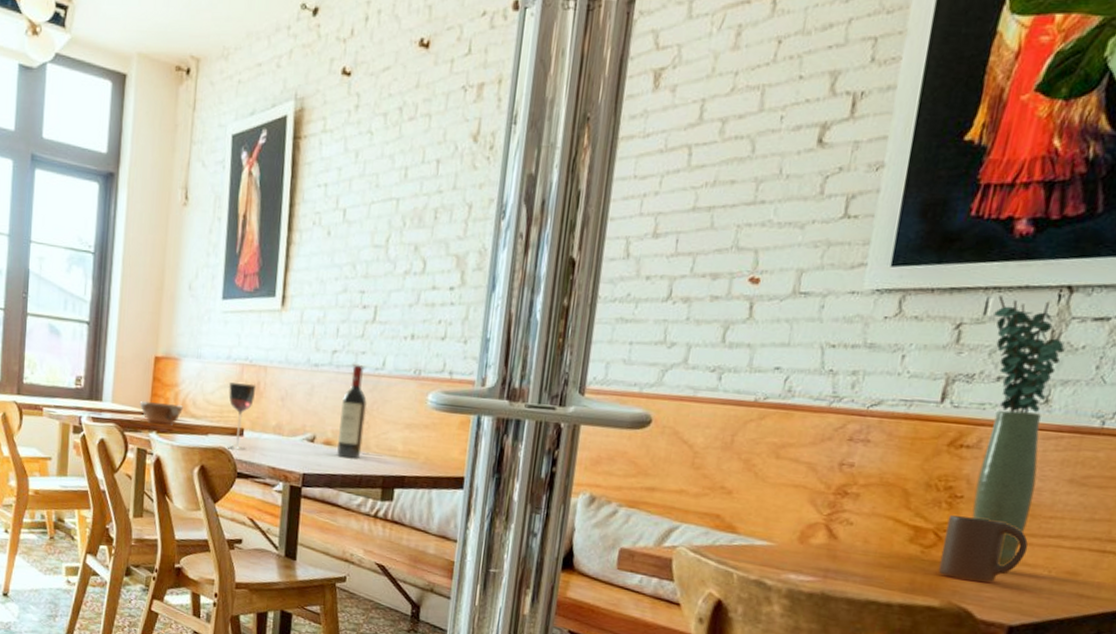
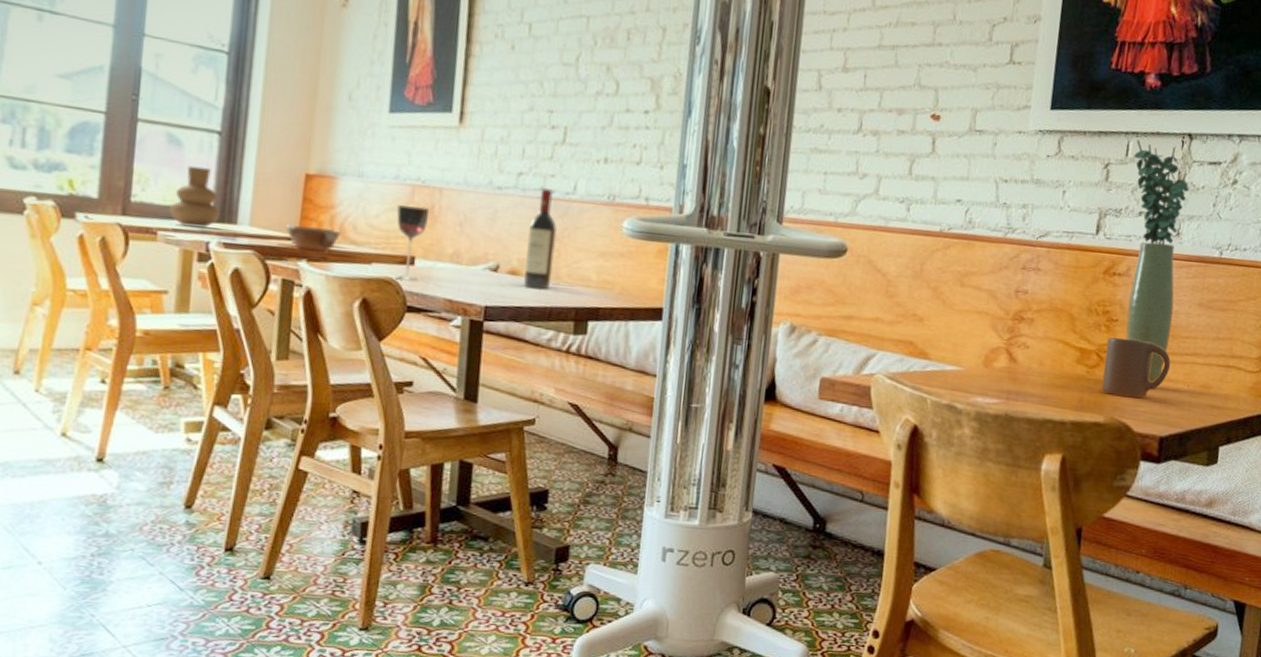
vase: none [52,351,90,405] -> present [170,165,221,228]

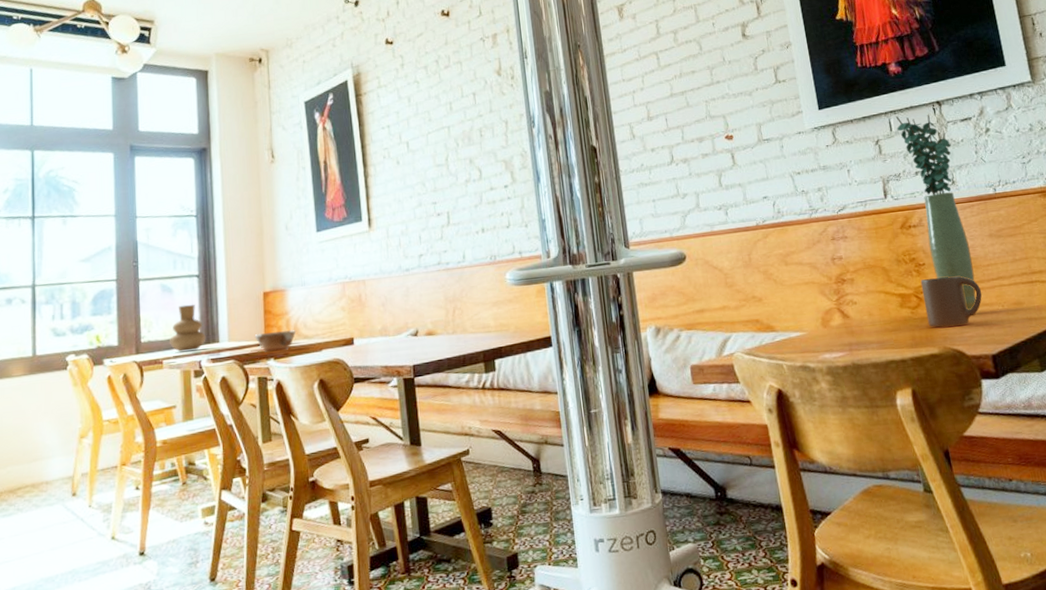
wineglass: present [393,205,430,282] -> none [333,297,361,359]
wine bottle: present [522,187,558,291] -> none [435,261,460,344]

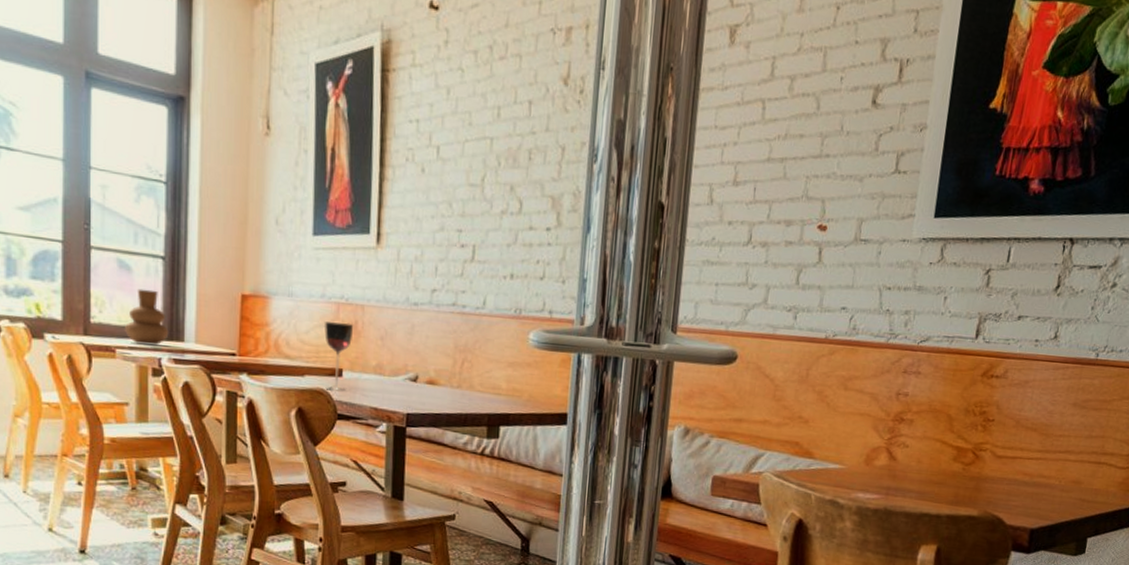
cup: present [254,329,297,353] -> none [227,341,277,368]
wineglass: none [333,297,361,359] -> present [323,322,354,392]
vase: present [896,114,977,317] -> none [1001,246,1069,486]
cup: present [920,276,982,328] -> none [976,436,1044,494]

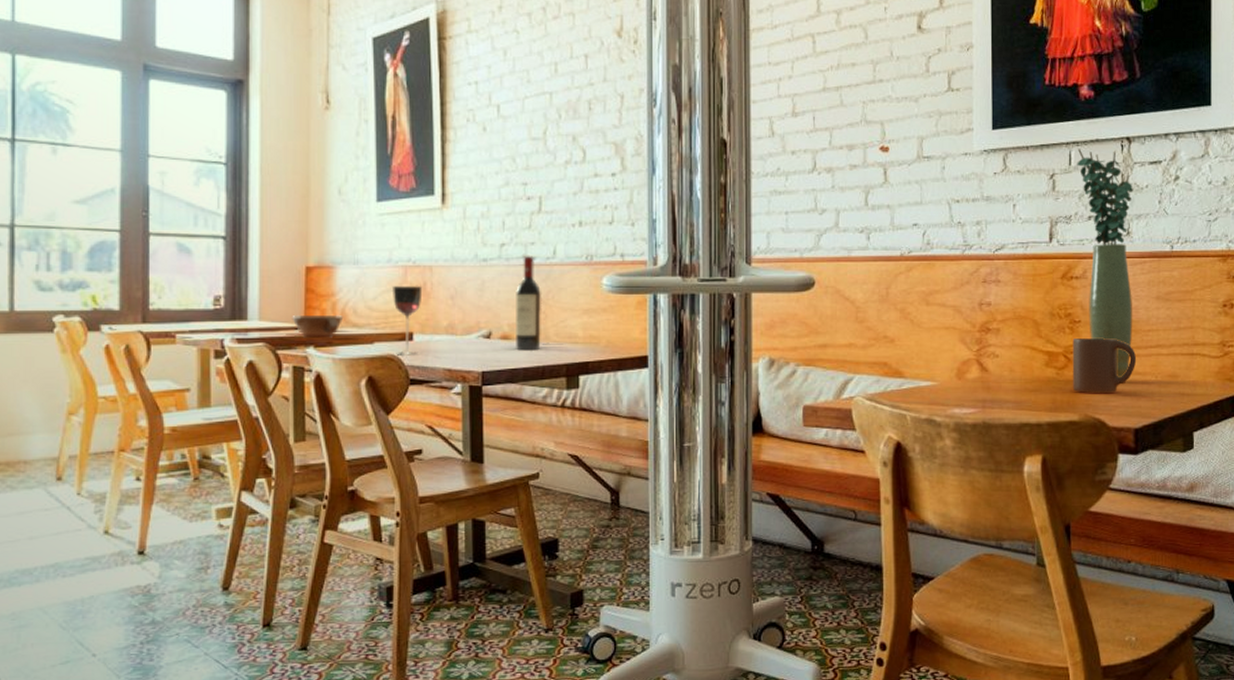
vase: present [125,288,169,346] -> none [185,270,231,327]
cup: none [227,341,277,368] -> present [292,314,344,339]
wine bottle: none [439,303,470,399] -> present [515,255,542,352]
cup: none [976,436,1044,494] -> present [1072,338,1137,394]
vase: none [1001,246,1069,486] -> present [1077,149,1134,385]

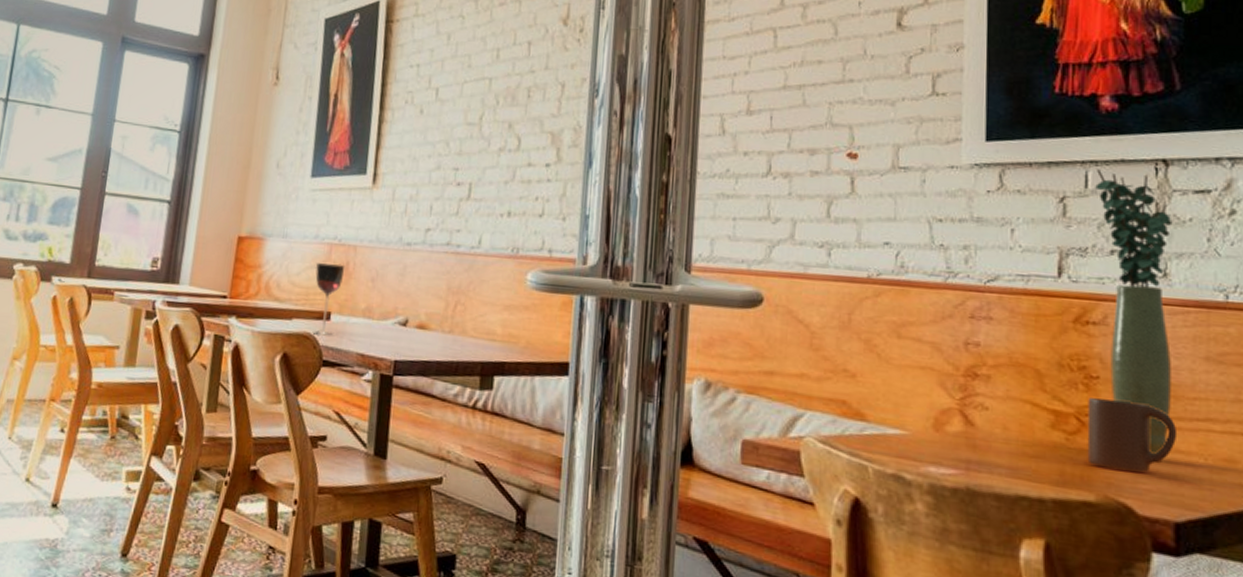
cup: present [292,314,344,339] -> none [219,283,268,310]
wine bottle: present [515,255,542,352] -> none [430,242,464,345]

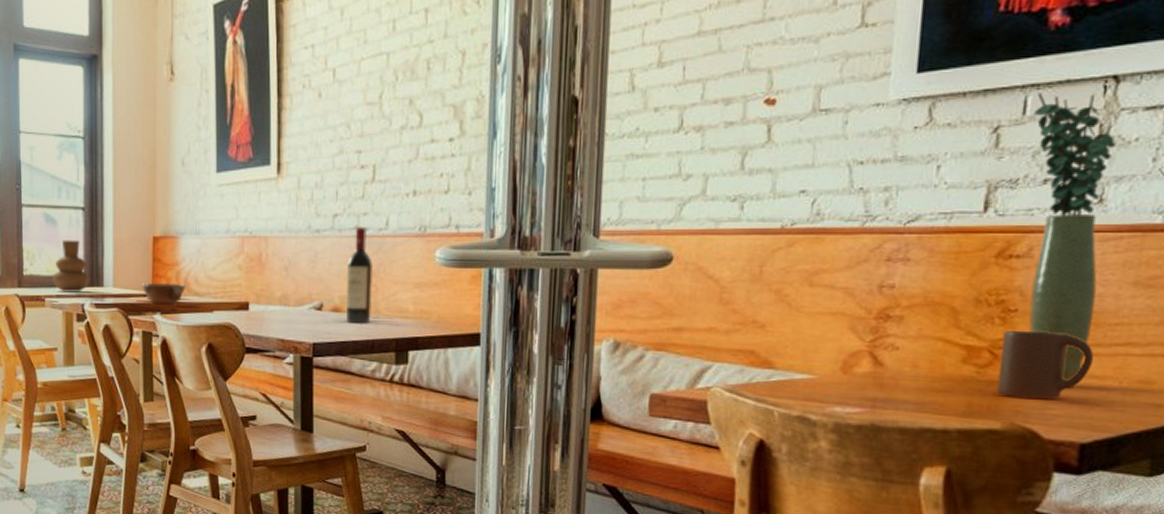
vase: none [125,232,166,288] -> present [52,240,90,293]
cup: none [219,283,268,310] -> present [141,282,187,307]
wineglass: present [311,263,345,337] -> none [229,255,258,325]
wine bottle: none [430,242,464,345] -> present [345,226,374,325]

